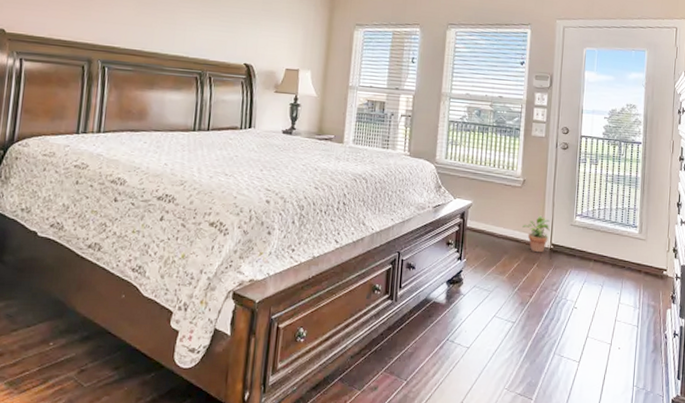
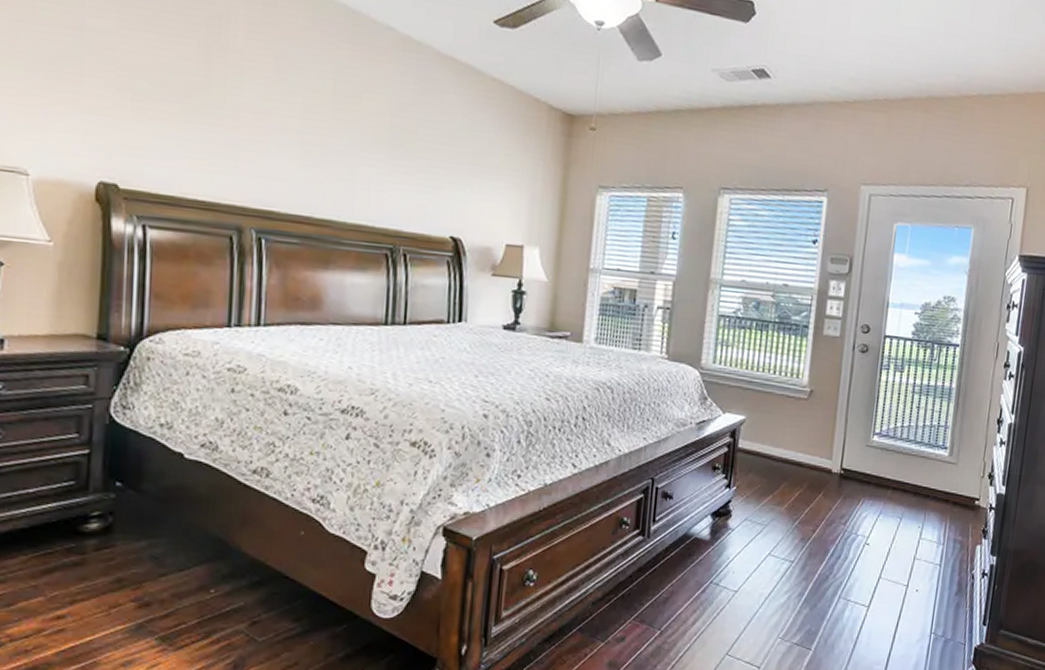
potted plant: present [521,215,550,253] -> none [805,434,841,479]

